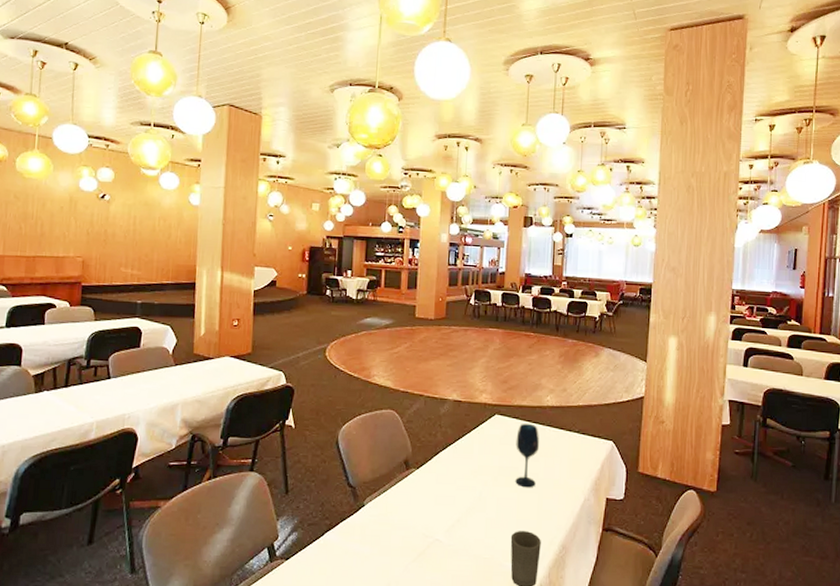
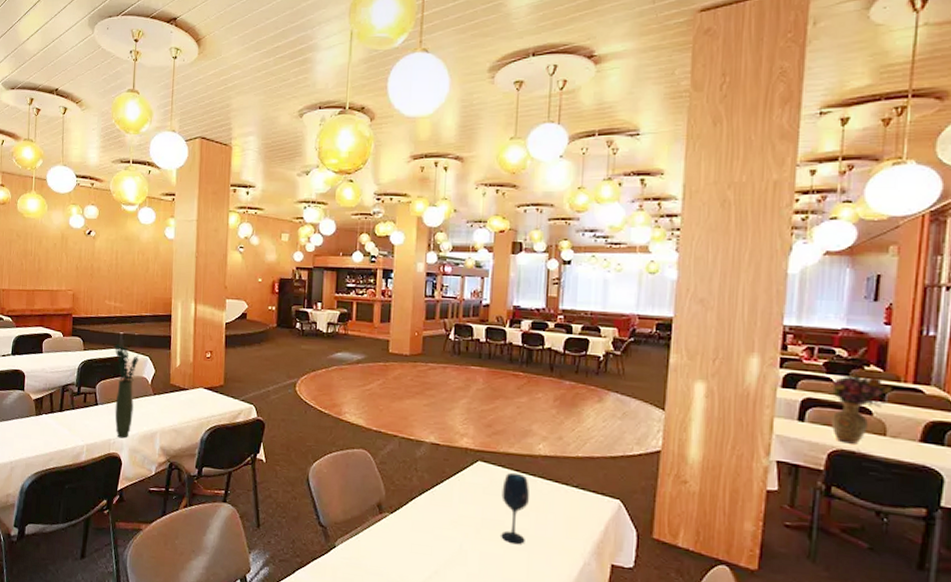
vase: none [129,309,159,412] -> present [113,340,139,438]
flower arrangement: none [764,324,806,383] -> present [829,369,892,444]

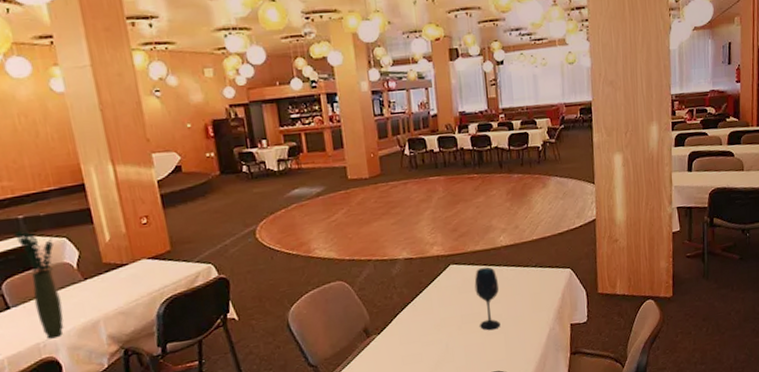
flower arrangement: present [829,369,892,444] -> none [705,123,744,182]

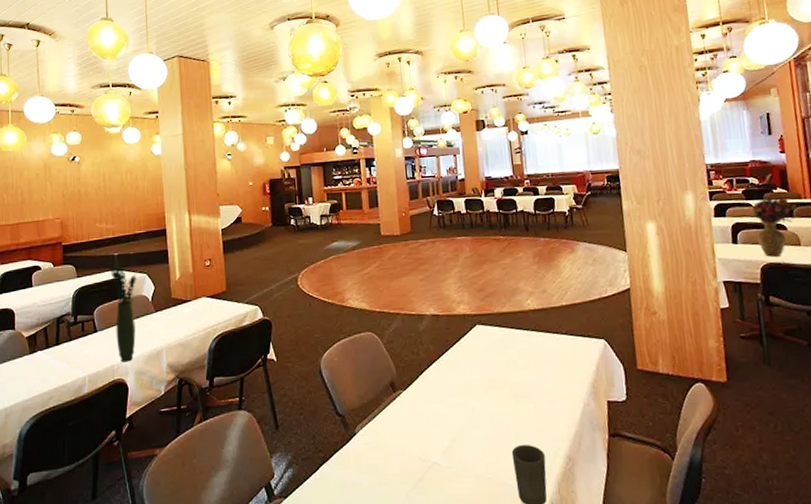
wineglass: present [474,267,500,330] -> none [501,330,530,399]
flower arrangement: none [705,123,744,182] -> present [749,194,797,257]

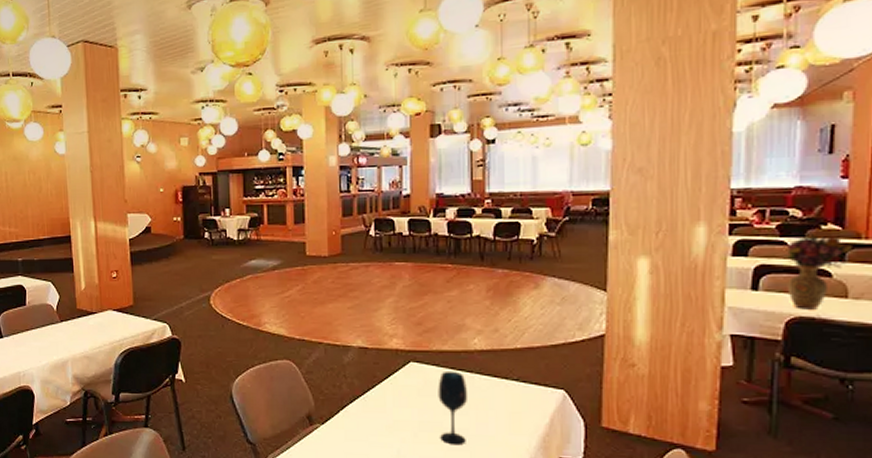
vase: present [108,260,136,362] -> none [12,266,41,370]
wineglass: none [501,330,530,399] -> present [438,371,468,445]

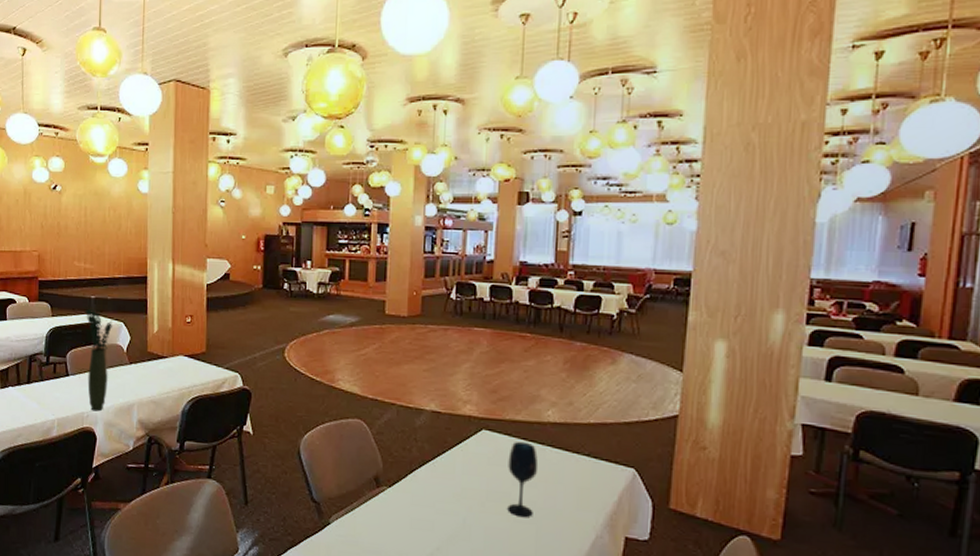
vase: none [12,266,41,370] -> present [84,304,112,412]
flower arrangement: present [783,230,852,310] -> none [858,325,925,405]

